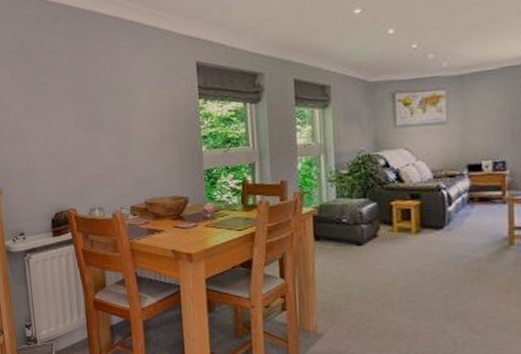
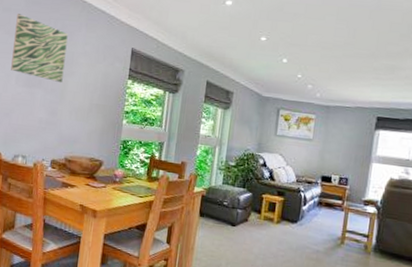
wall art: none [62,53,126,120] -> present [11,14,68,82]

